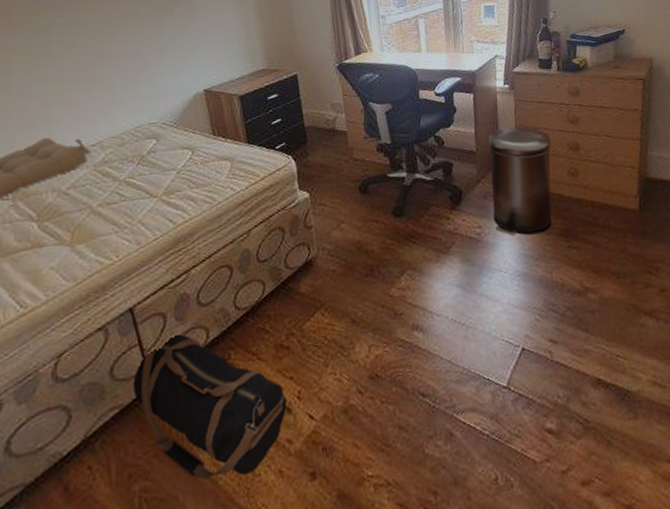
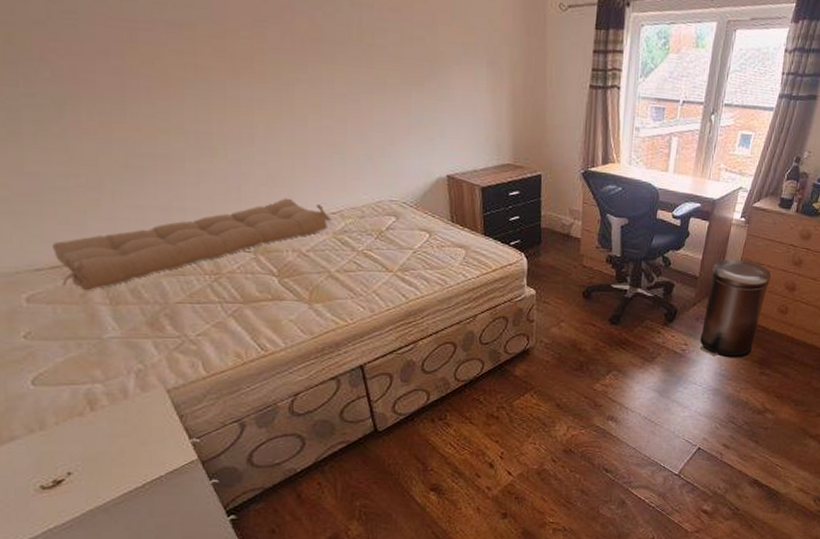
duffel bag: present [133,332,287,479] -> none [359,391,491,507]

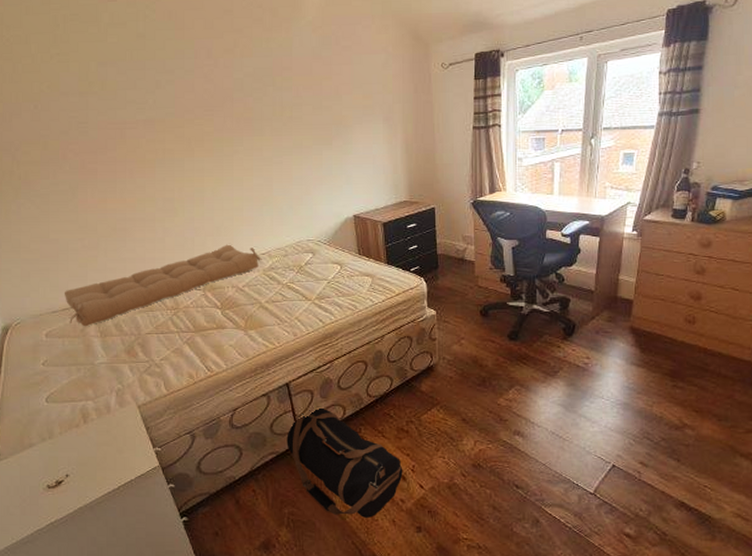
duffel bag: none [359,391,491,507] -> present [286,406,403,518]
pedal bin: present [699,259,771,358] -> none [603,271,672,371]

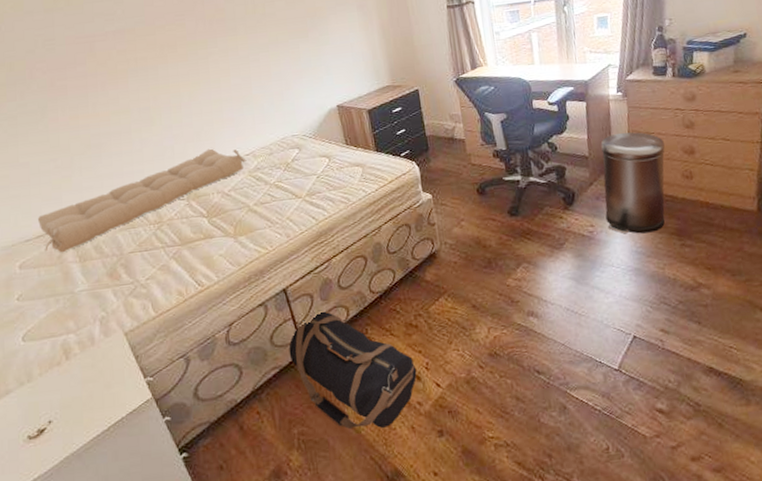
pedal bin: none [603,271,672,371] -> present [601,132,665,234]

